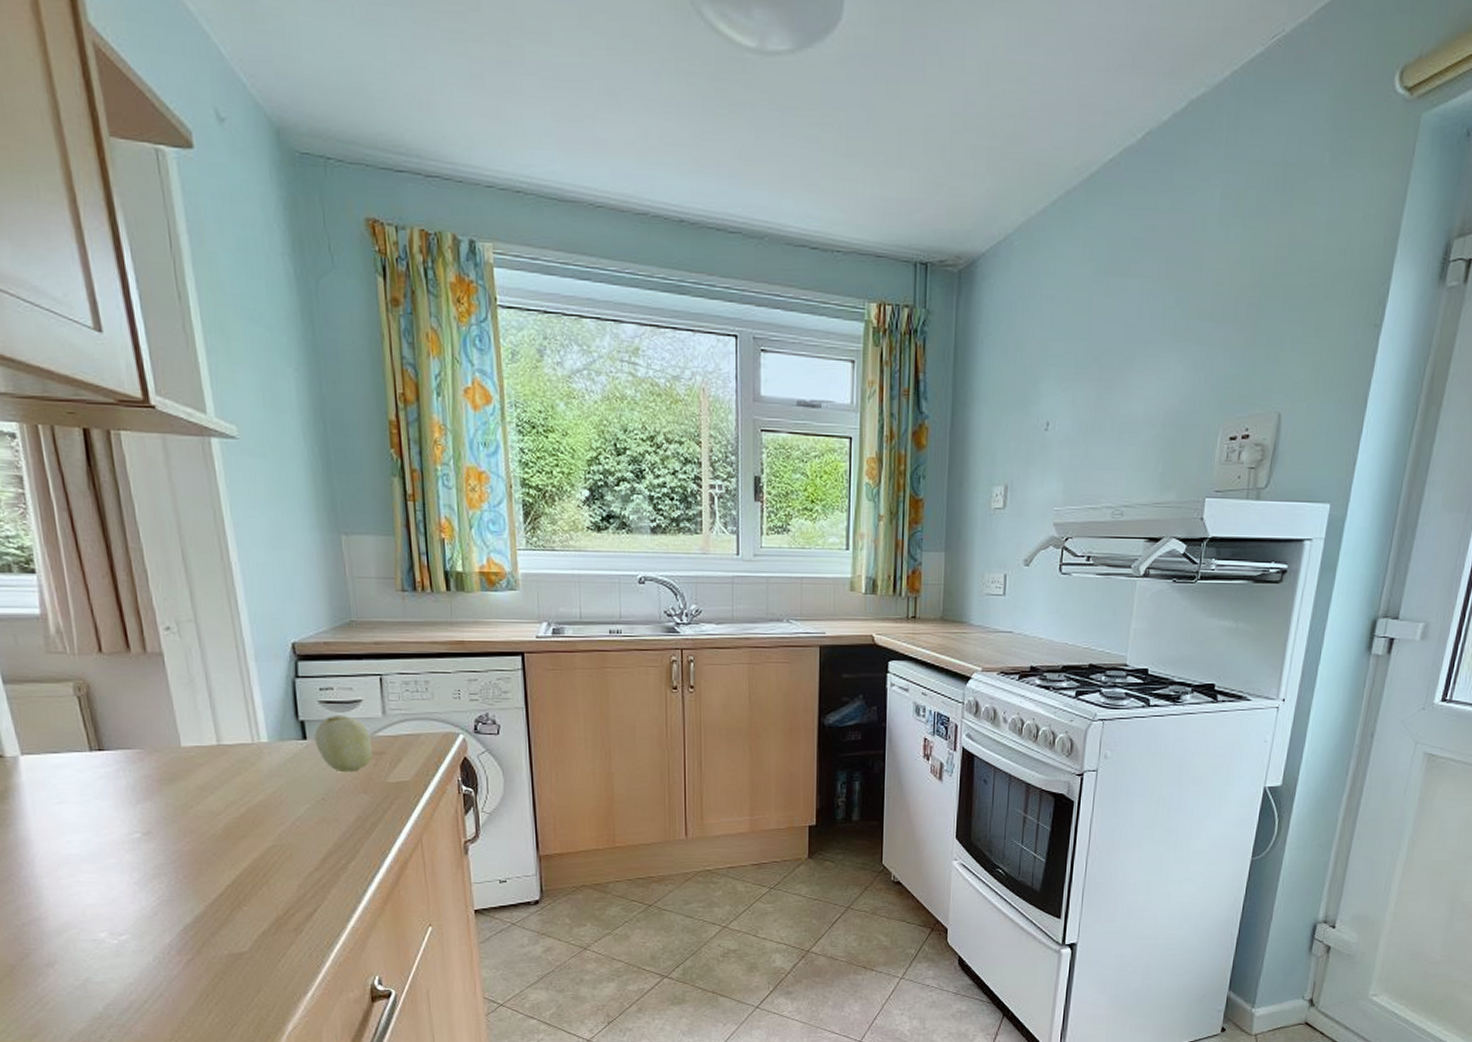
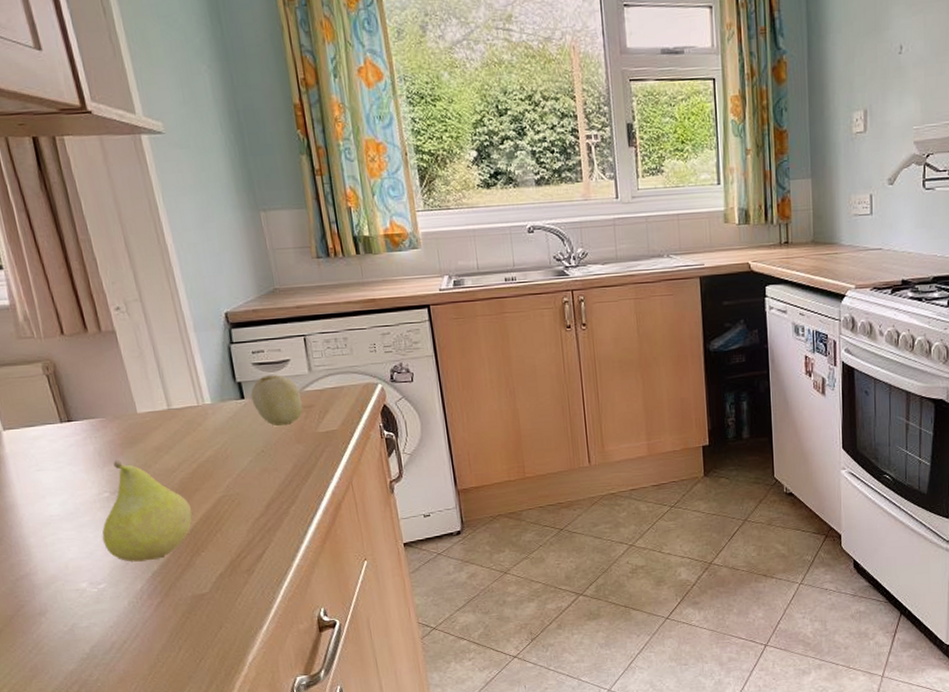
fruit: none [128,797,237,913] -> present [102,460,193,562]

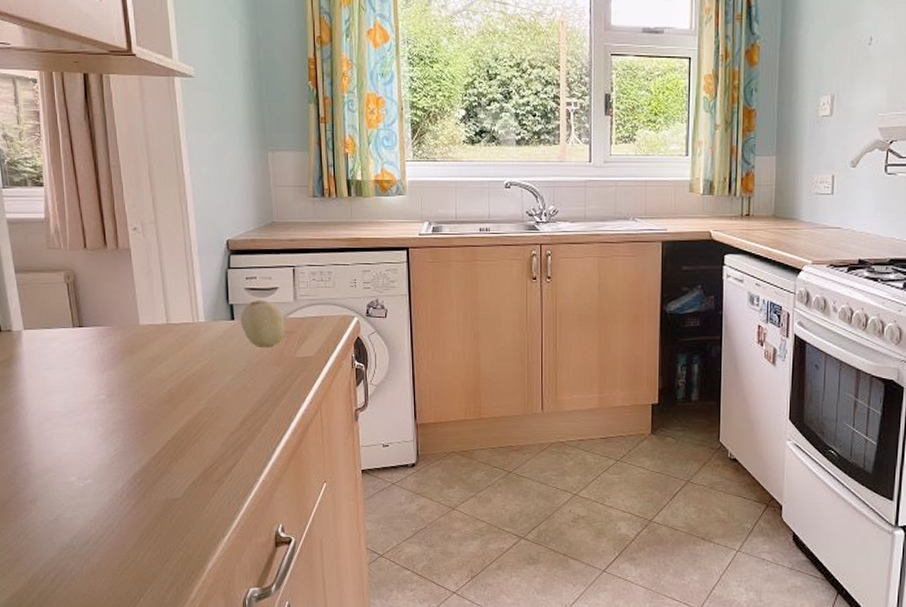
fruit: present [102,460,193,562] -> none [94,366,176,463]

